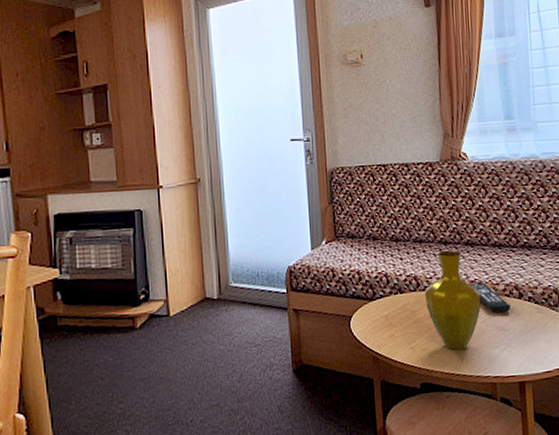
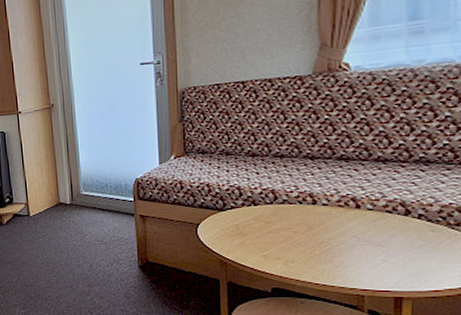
vase: present [424,250,481,351] -> none [282,165,352,262]
remote control: present [469,282,511,313] -> none [339,198,392,229]

